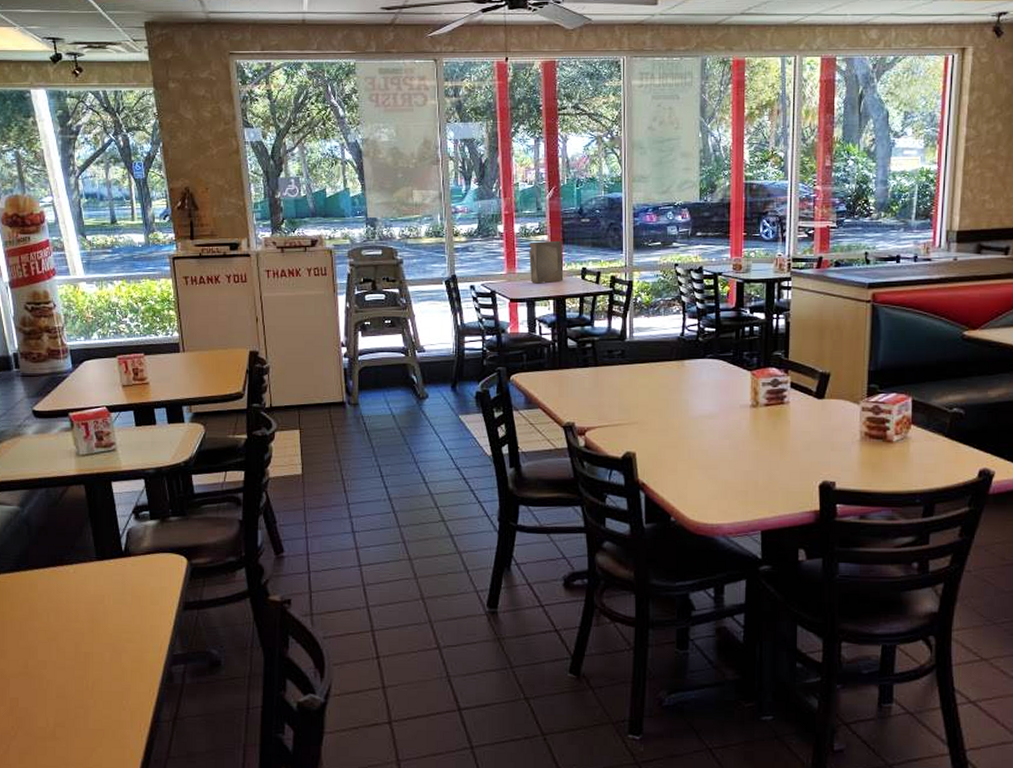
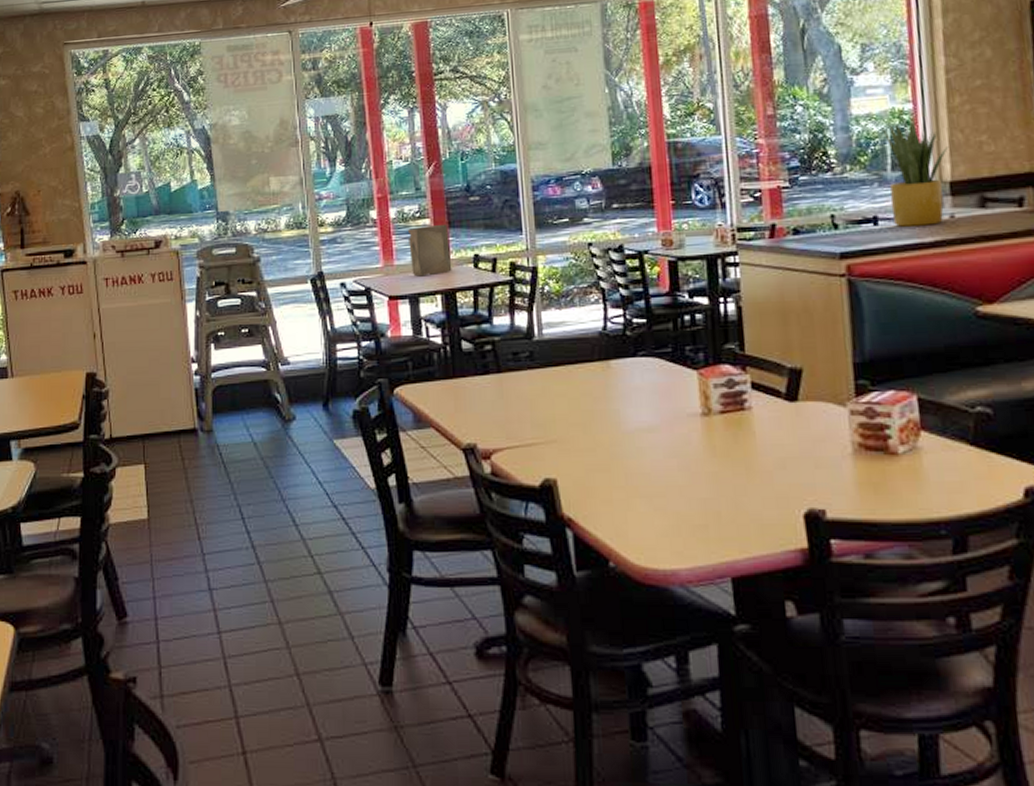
planter: none [911,175,960,265] -> present [882,116,949,227]

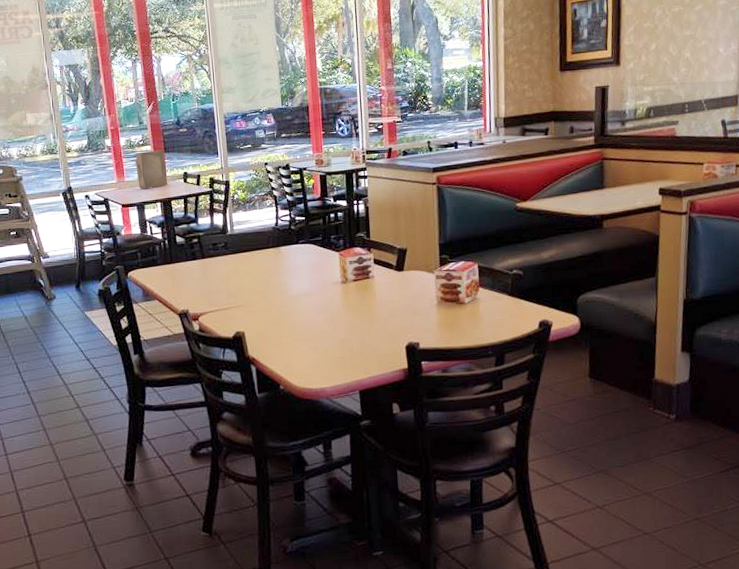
planter: present [882,116,949,227] -> none [462,71,504,150]

